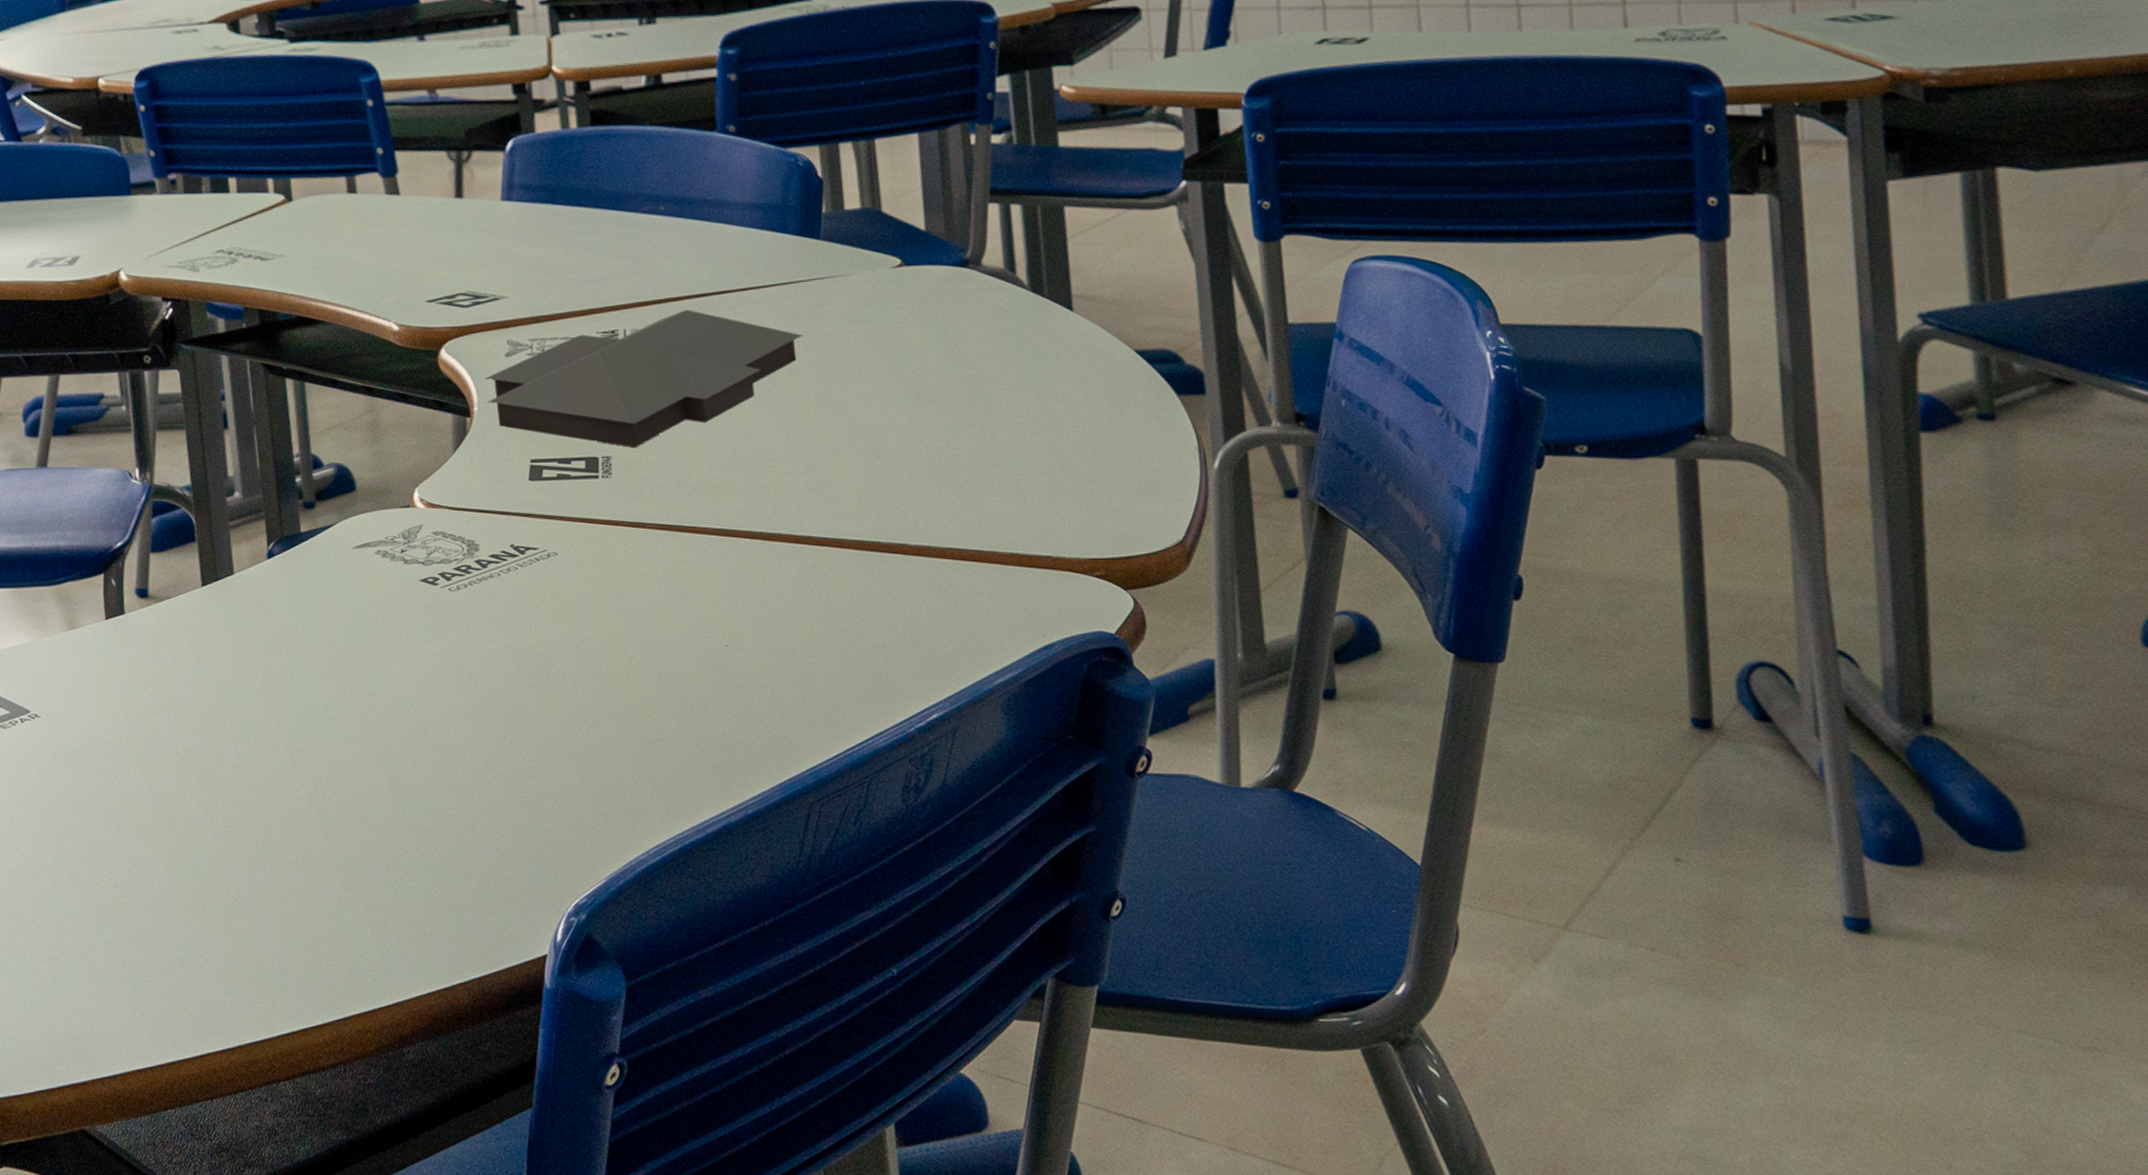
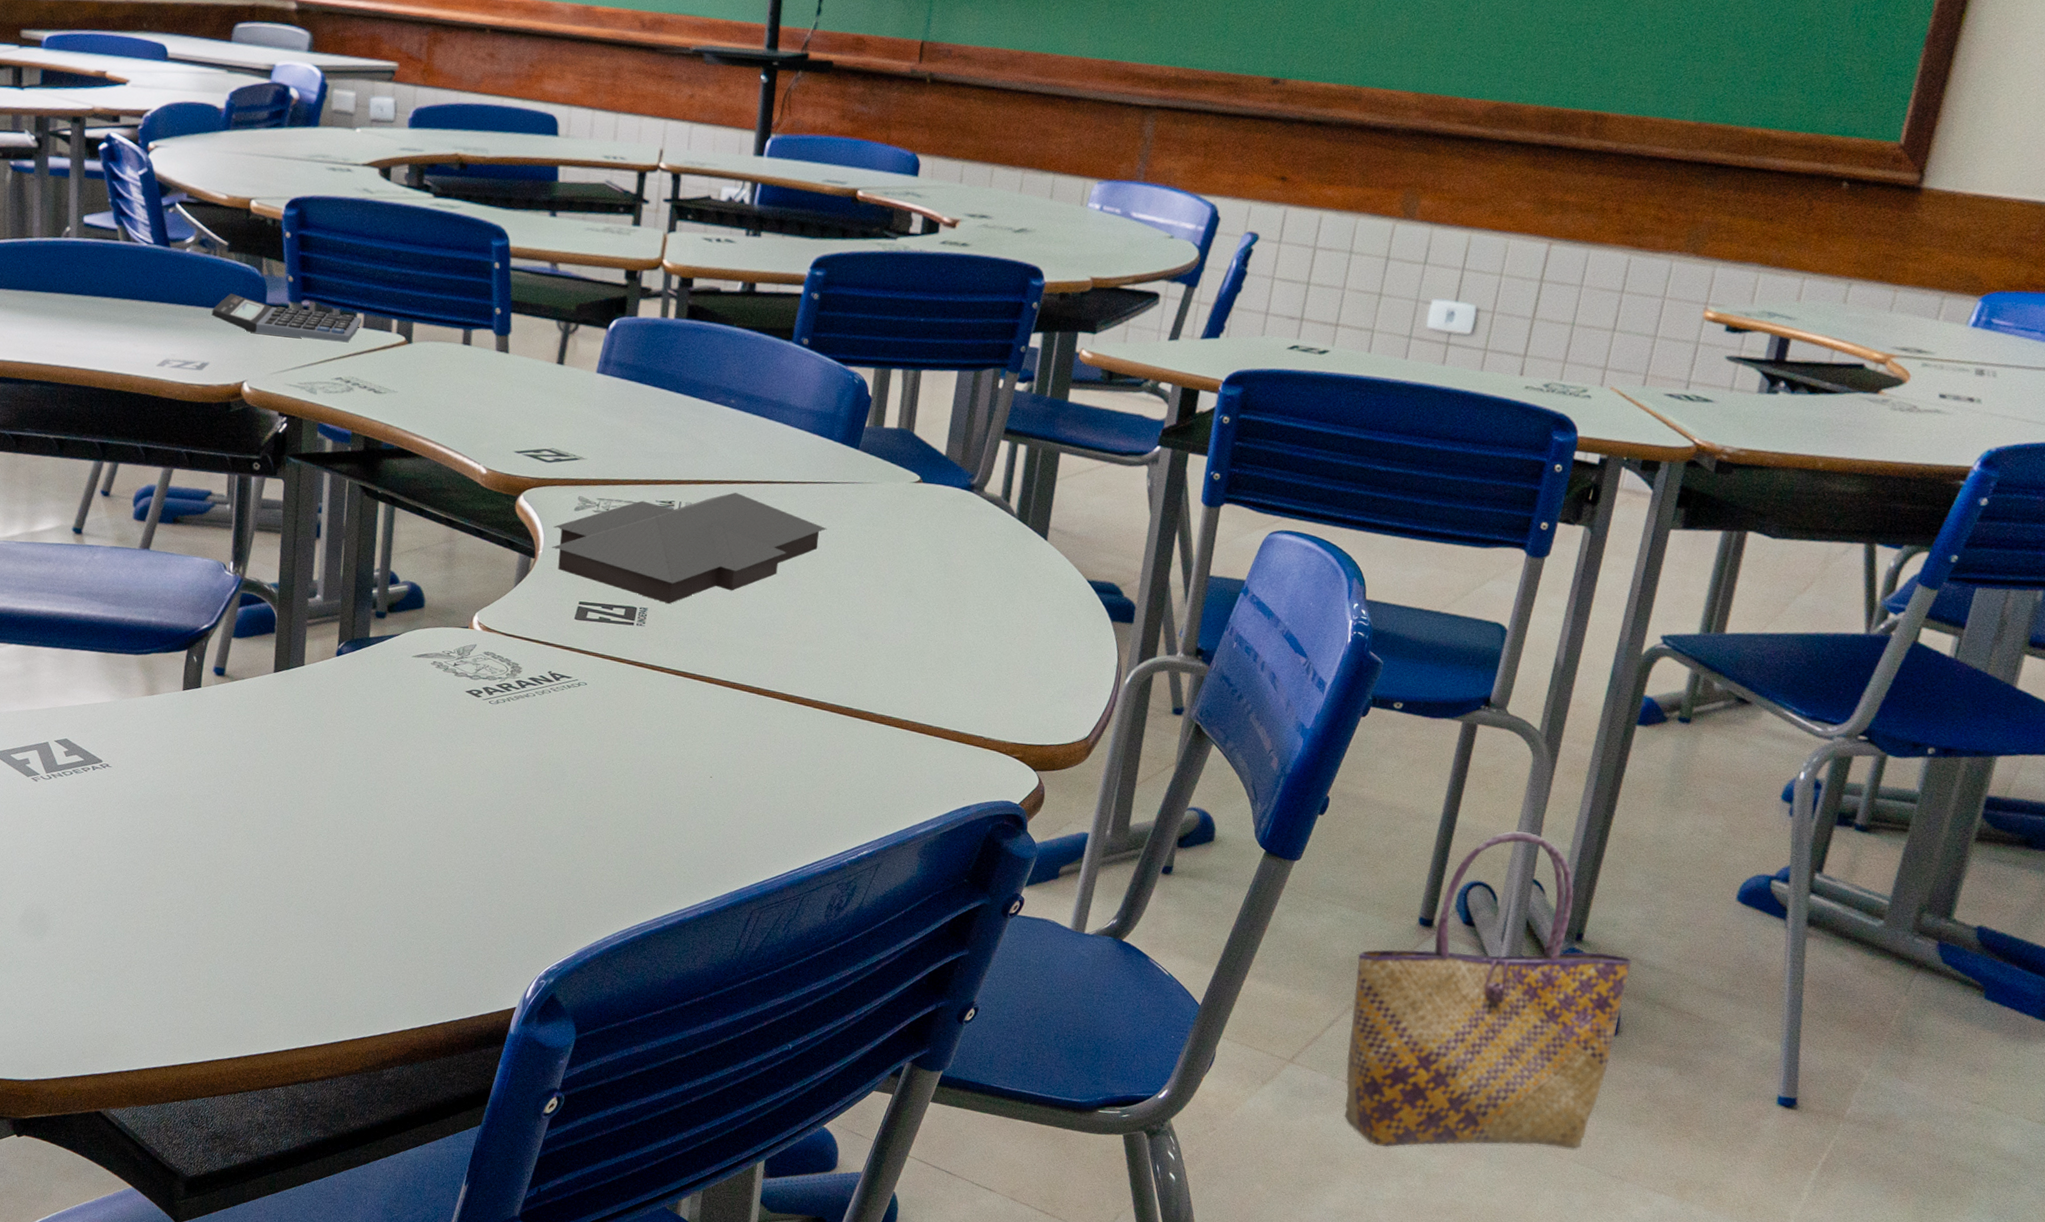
calculator: none [75,178,234,217] -> present [211,293,361,343]
tote bag: none [1619,590,2027,1034] -> present [1344,831,1633,1149]

